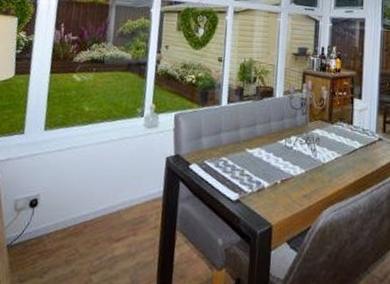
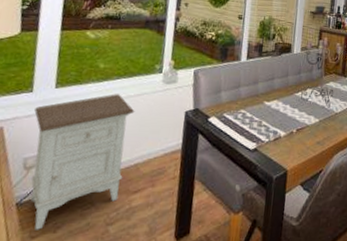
nightstand: none [20,137,118,274] -> present [30,94,135,230]

